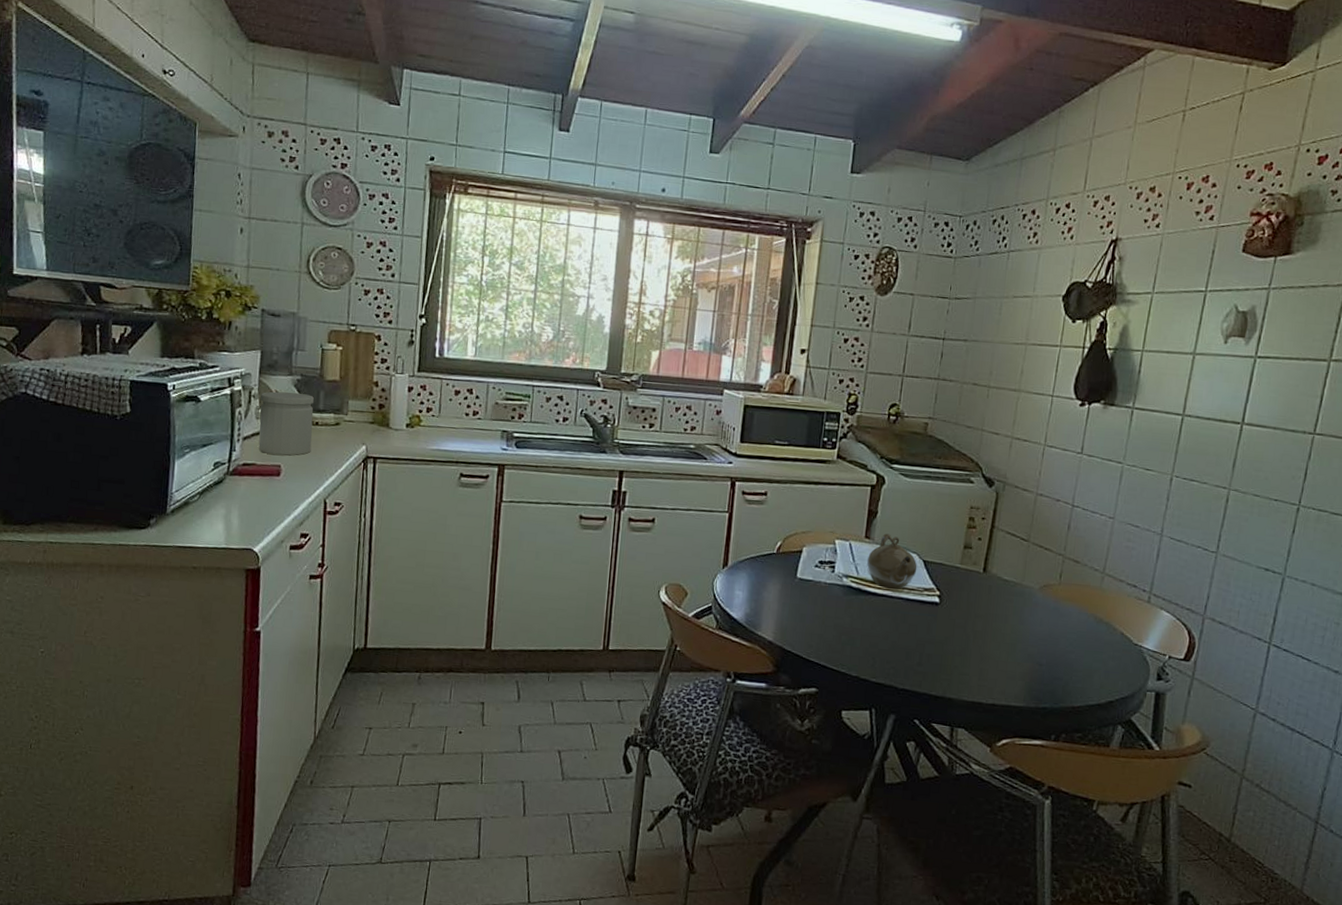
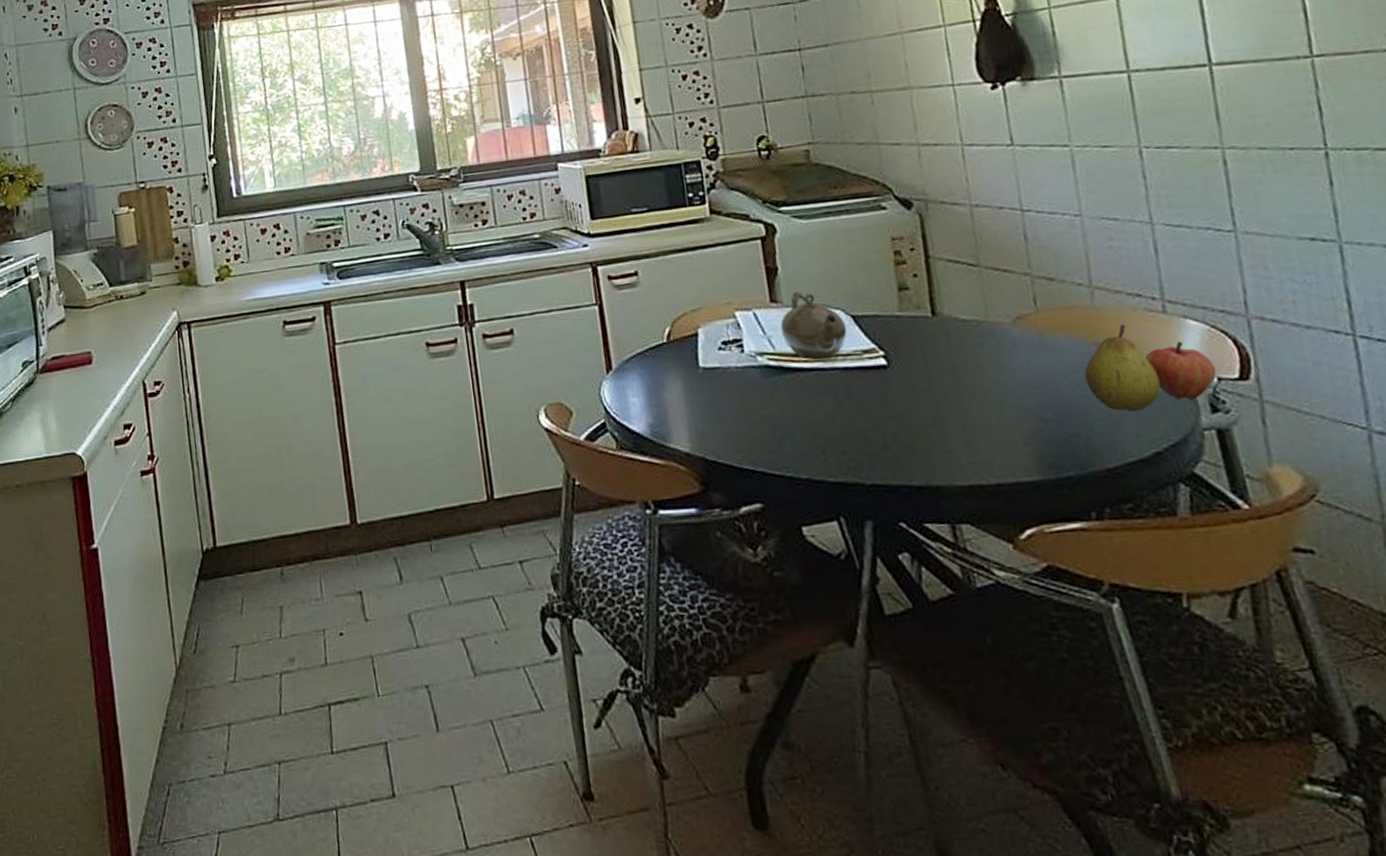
jar: present [258,391,314,456] -> none [59,267,120,342]
fruit: none [1078,605,1130,670] -> present [1084,324,1161,412]
fruit: none [1124,625,1170,669] -> present [1144,341,1217,400]

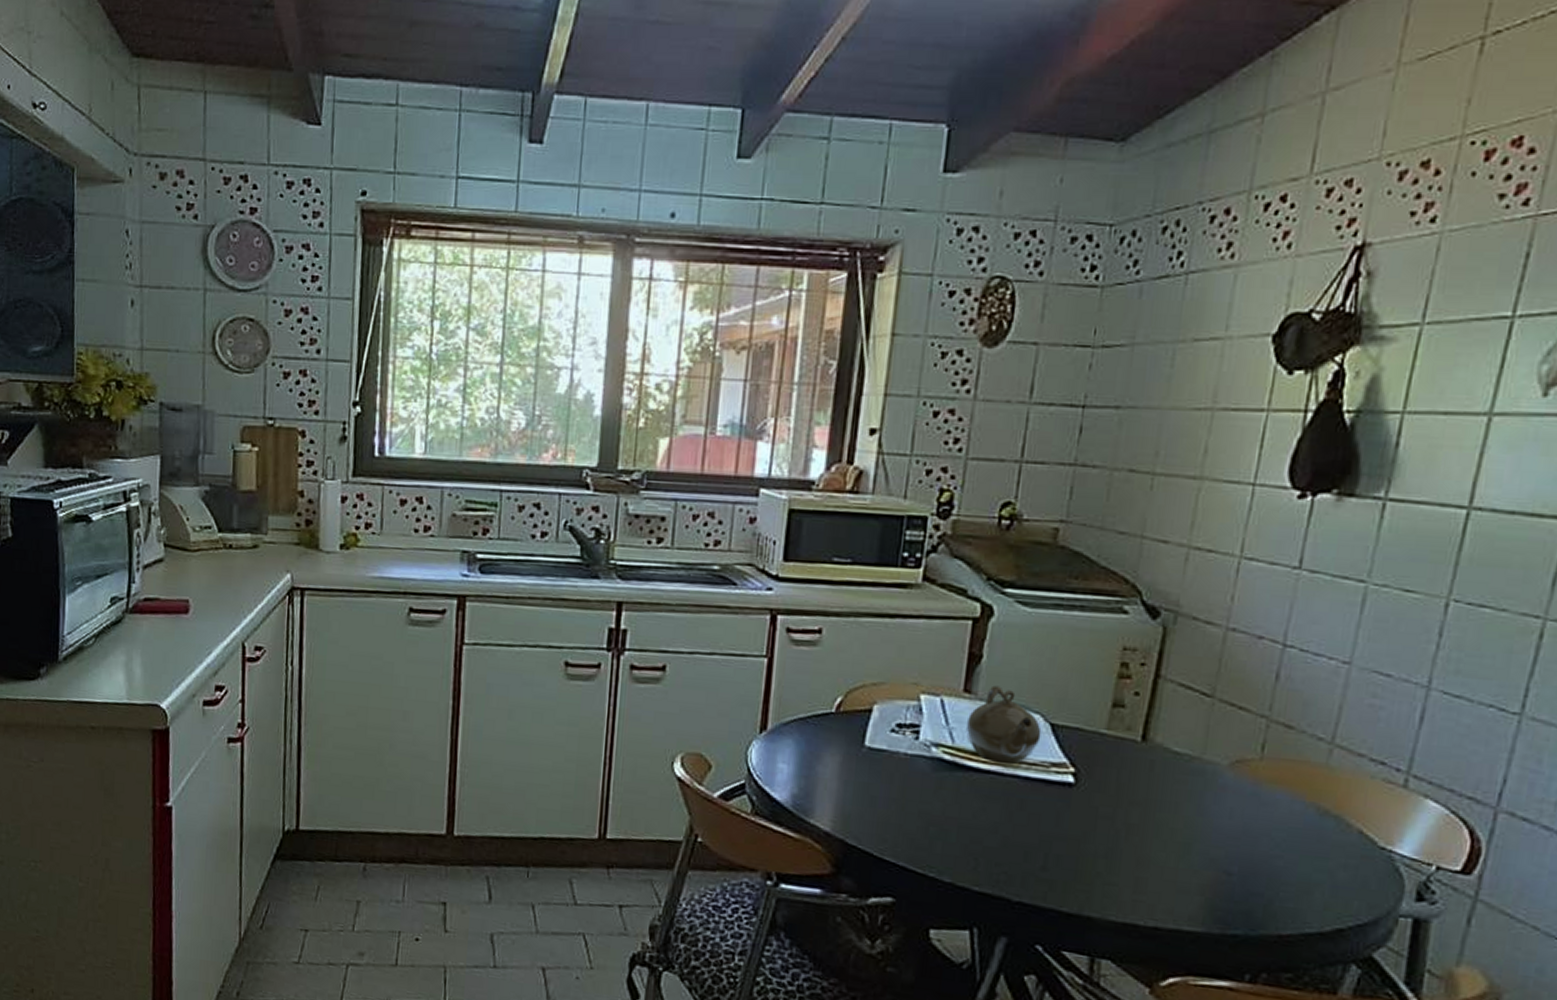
fruit: present [1084,324,1161,412] -> none [1289,790,1373,884]
fruit: present [1144,341,1217,400] -> none [1363,820,1439,884]

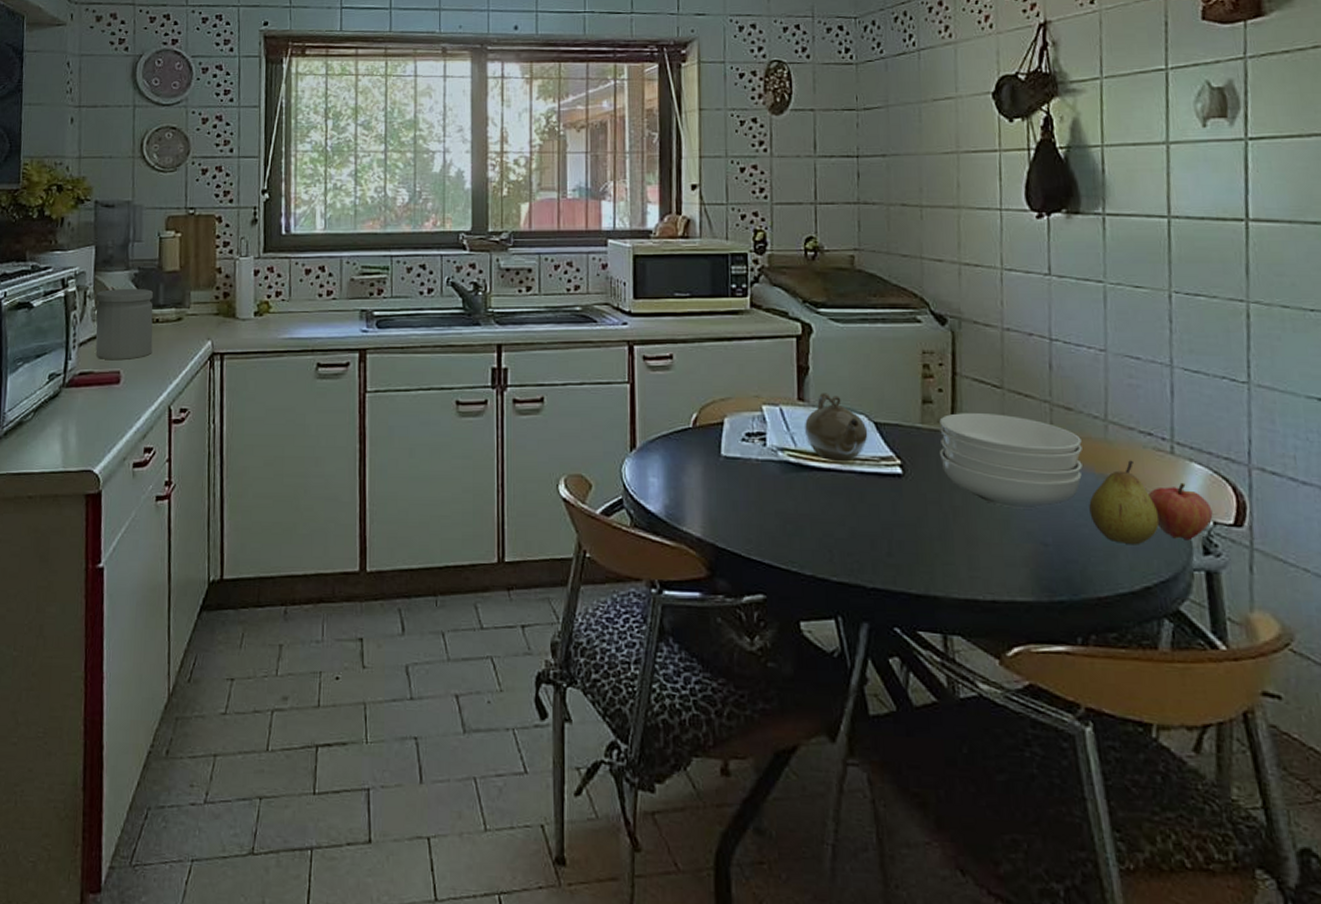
jar: none [161,507,226,589] -> present [95,288,153,361]
bowl: none [1122,721,1297,835] -> present [939,413,1082,509]
fruit: none [1289,790,1373,884] -> present [1089,460,1160,545]
fruit: none [1363,820,1439,884] -> present [1147,482,1213,541]

